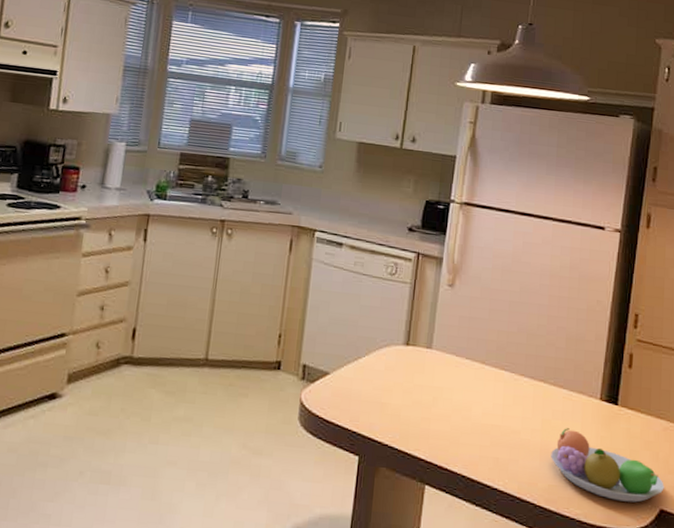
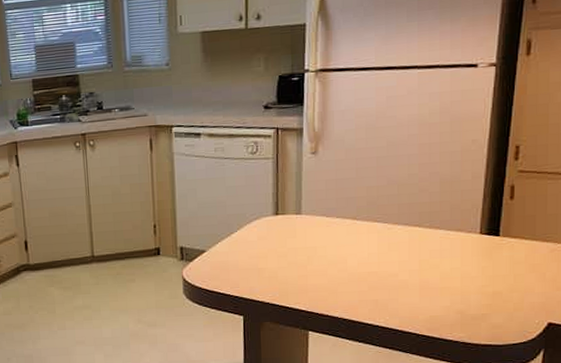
fruit bowl: present [551,428,664,503] -> none [431,264,552,321]

